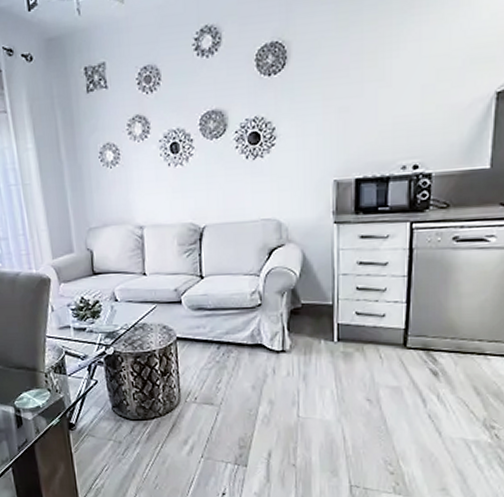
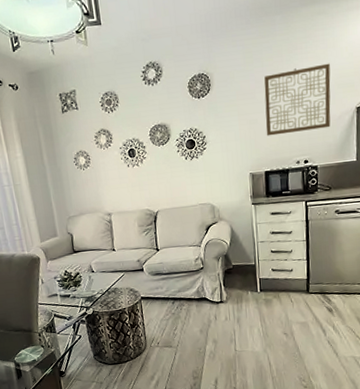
wall art: none [360,28,461,130] -> present [264,63,331,136]

